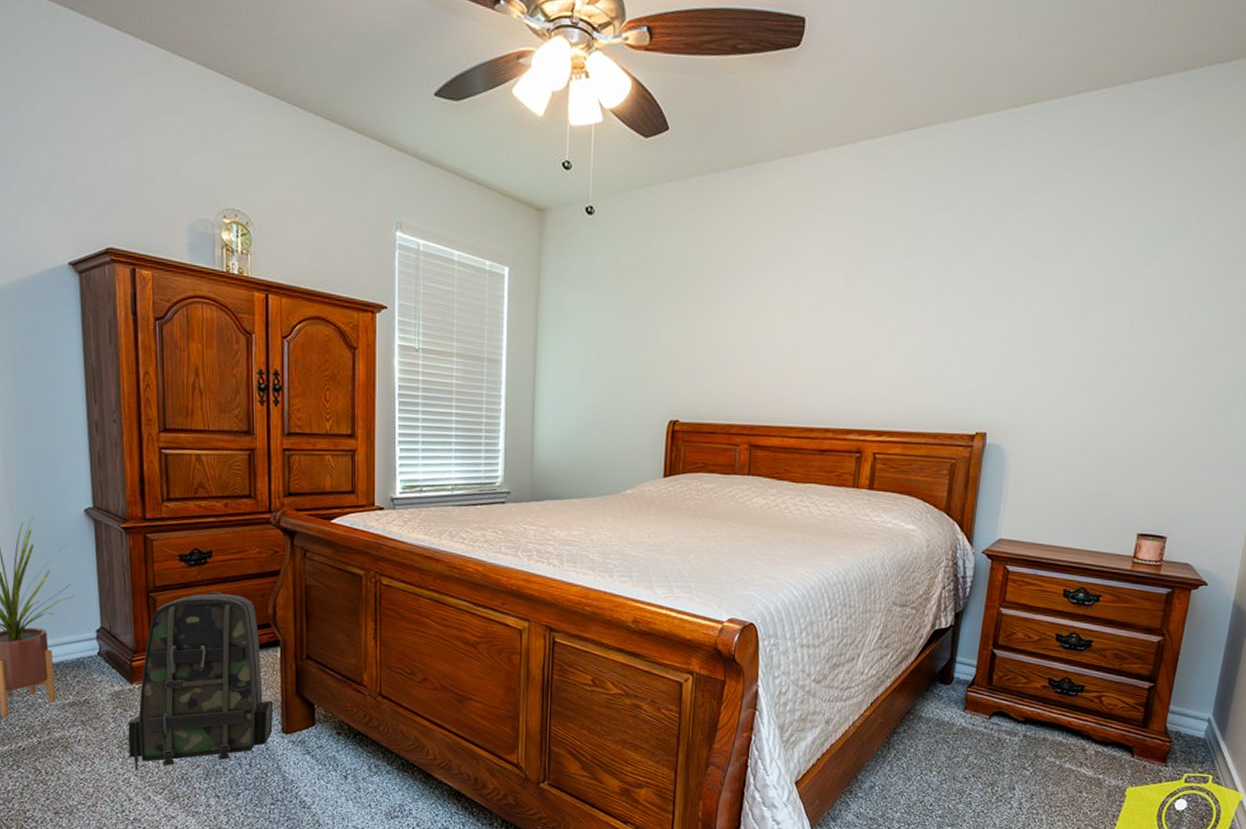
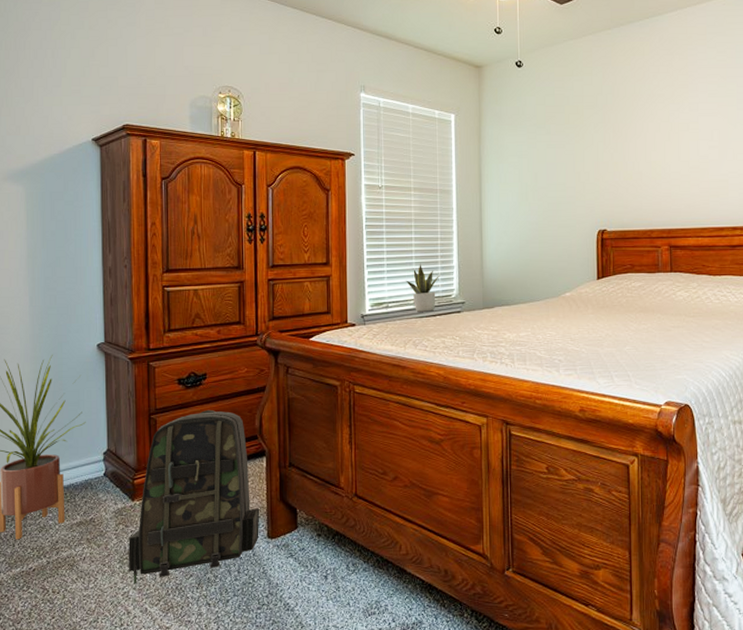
potted plant: none [442,443,484,501] -> present [405,263,440,313]

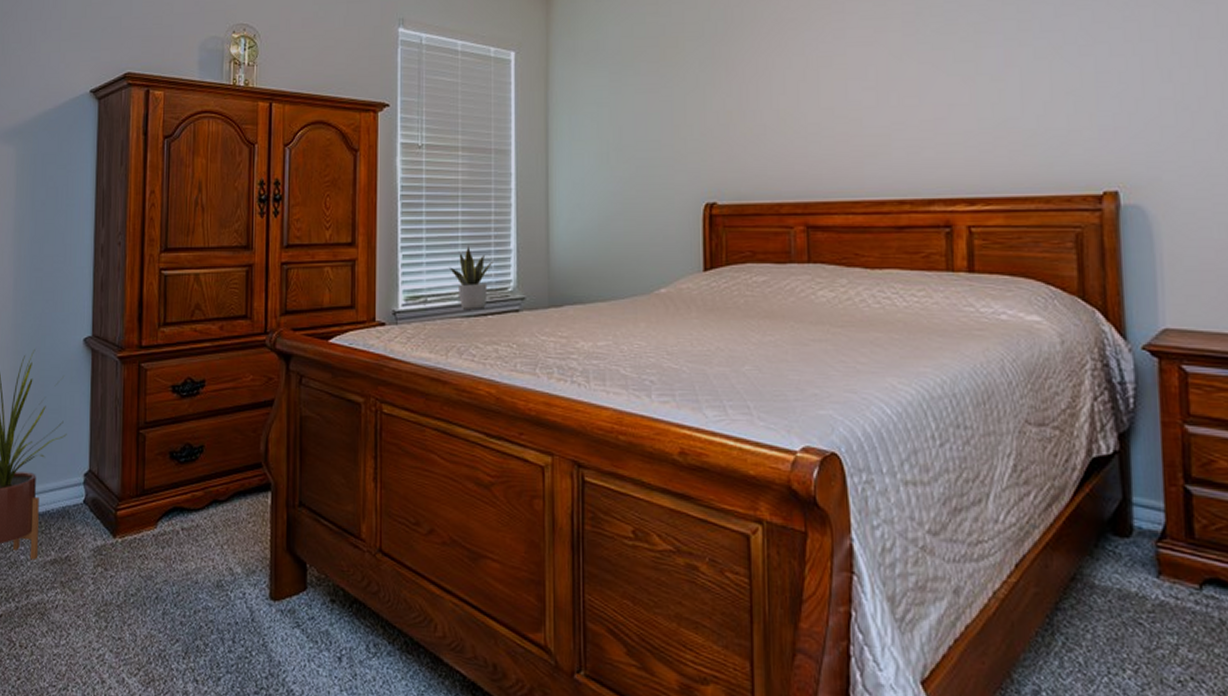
backpack: present [128,409,260,584] -> none [106,426,262,646]

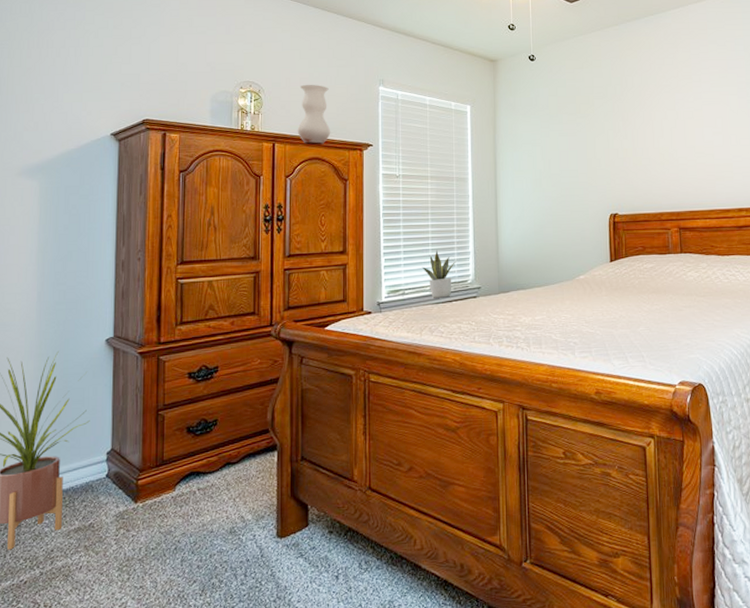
vase: none [298,26,339,105] -> present [297,84,331,145]

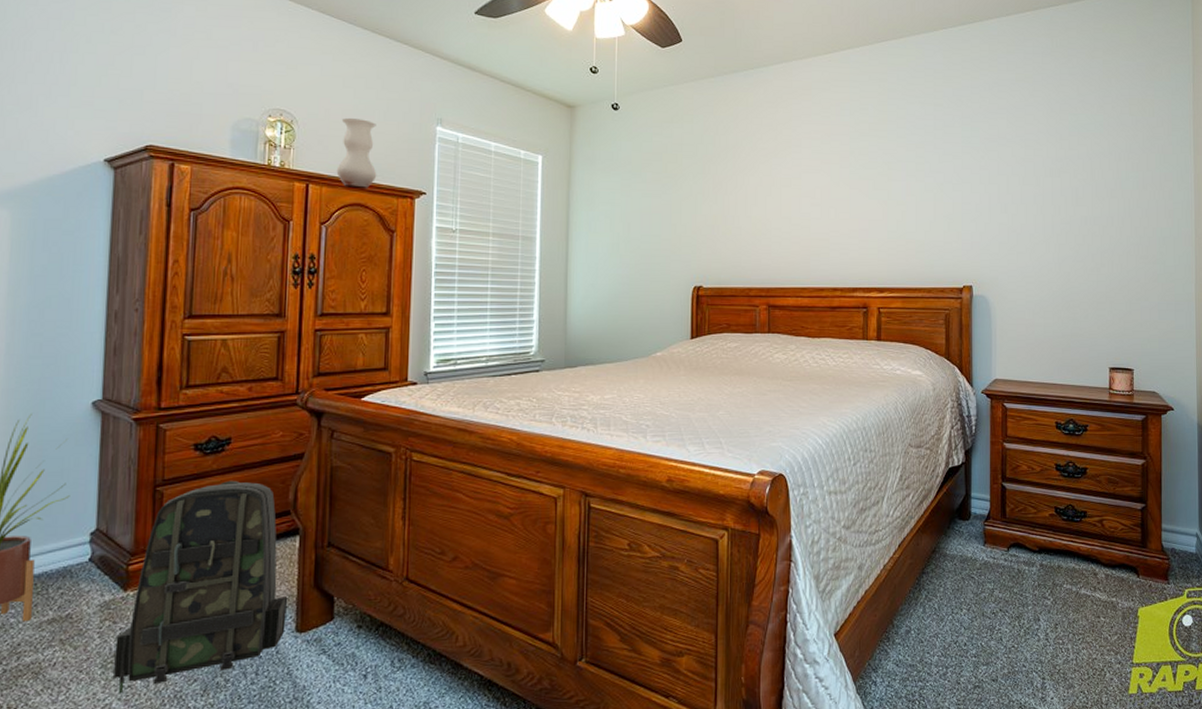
backpack: none [128,403,270,594] -> present [114,480,288,694]
potted plant: present [421,249,456,299] -> none [477,316,518,371]

